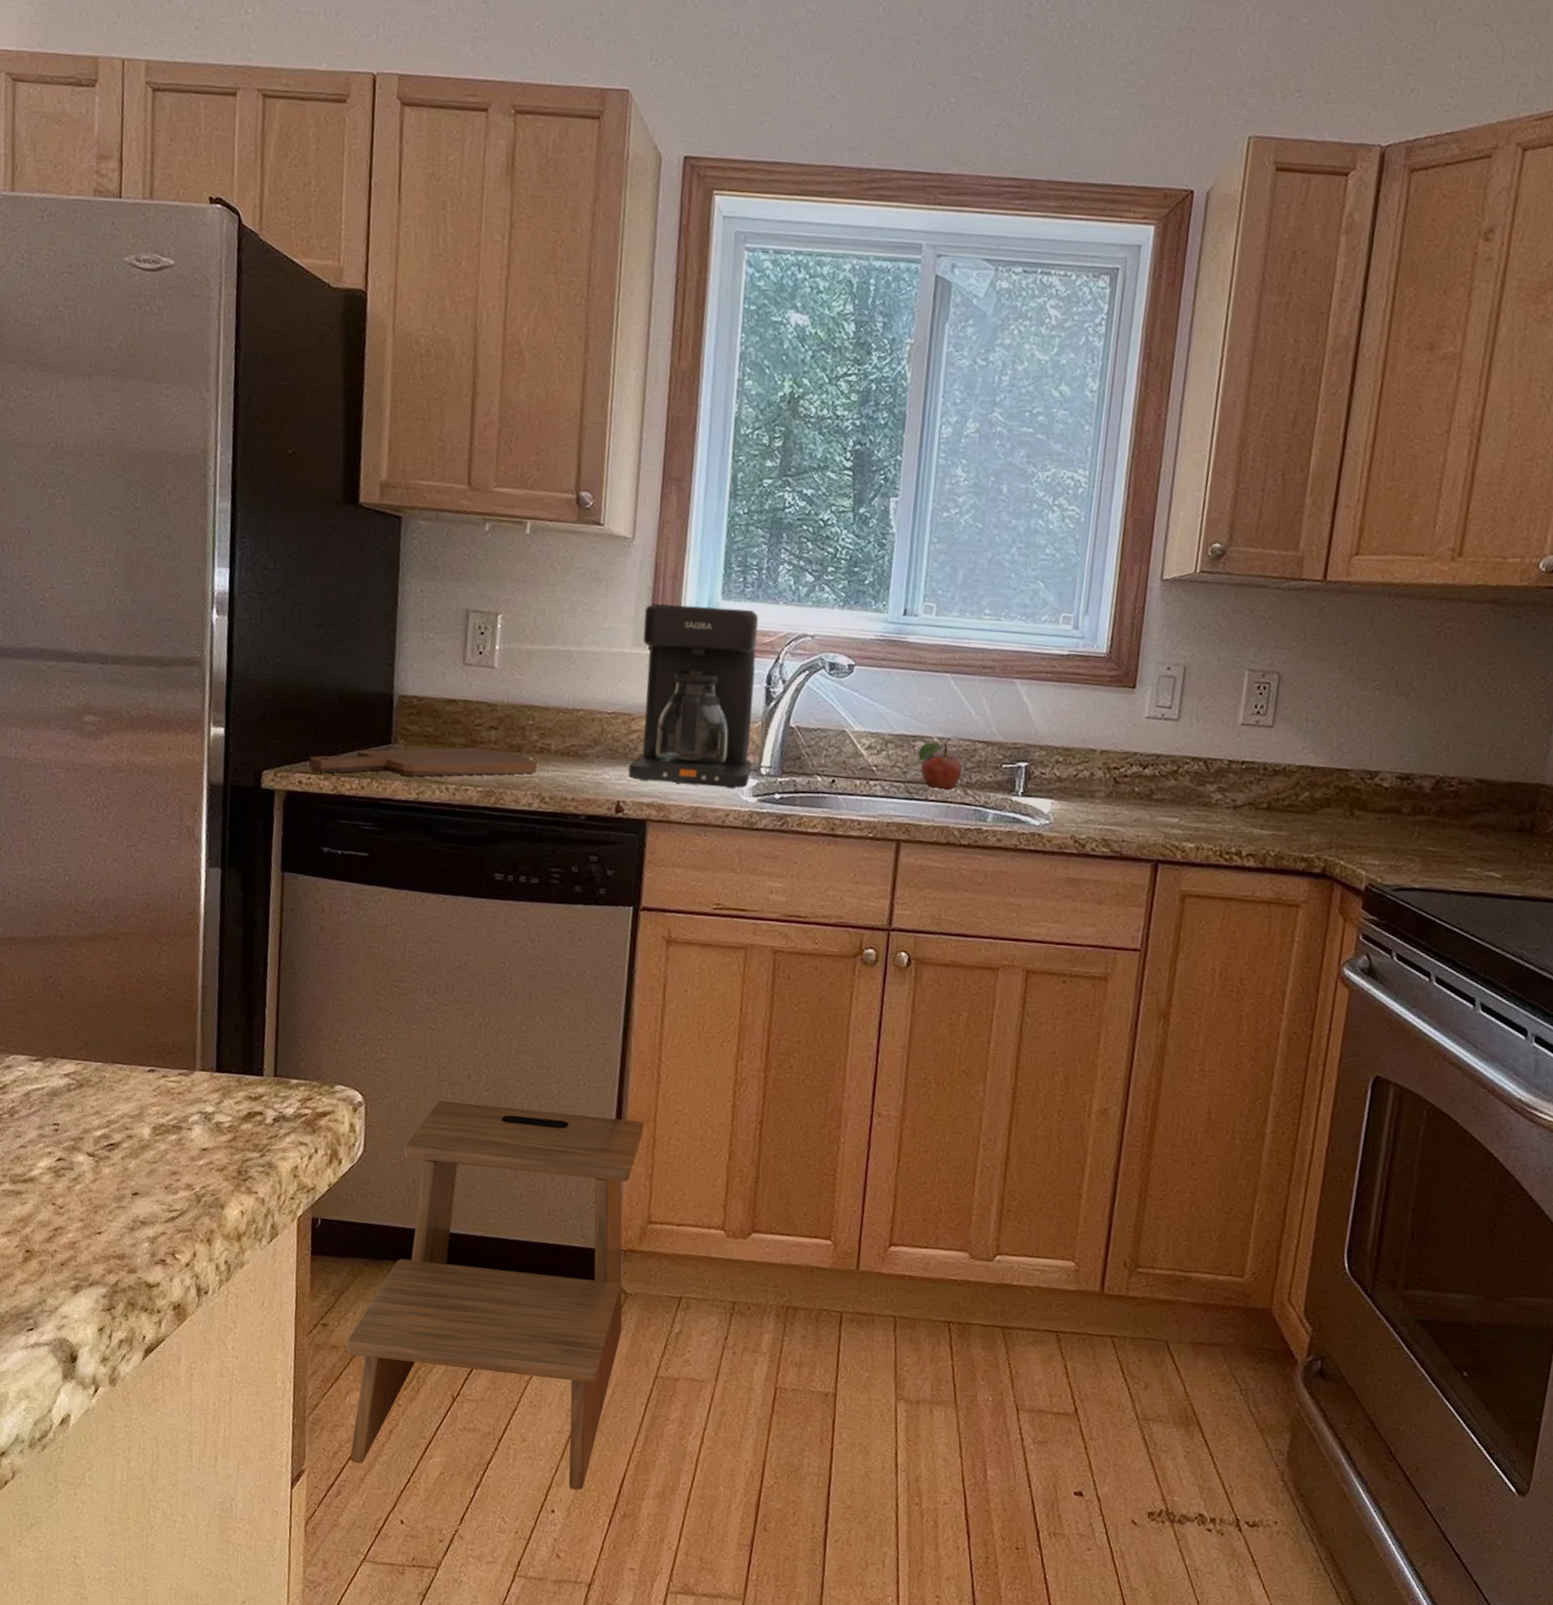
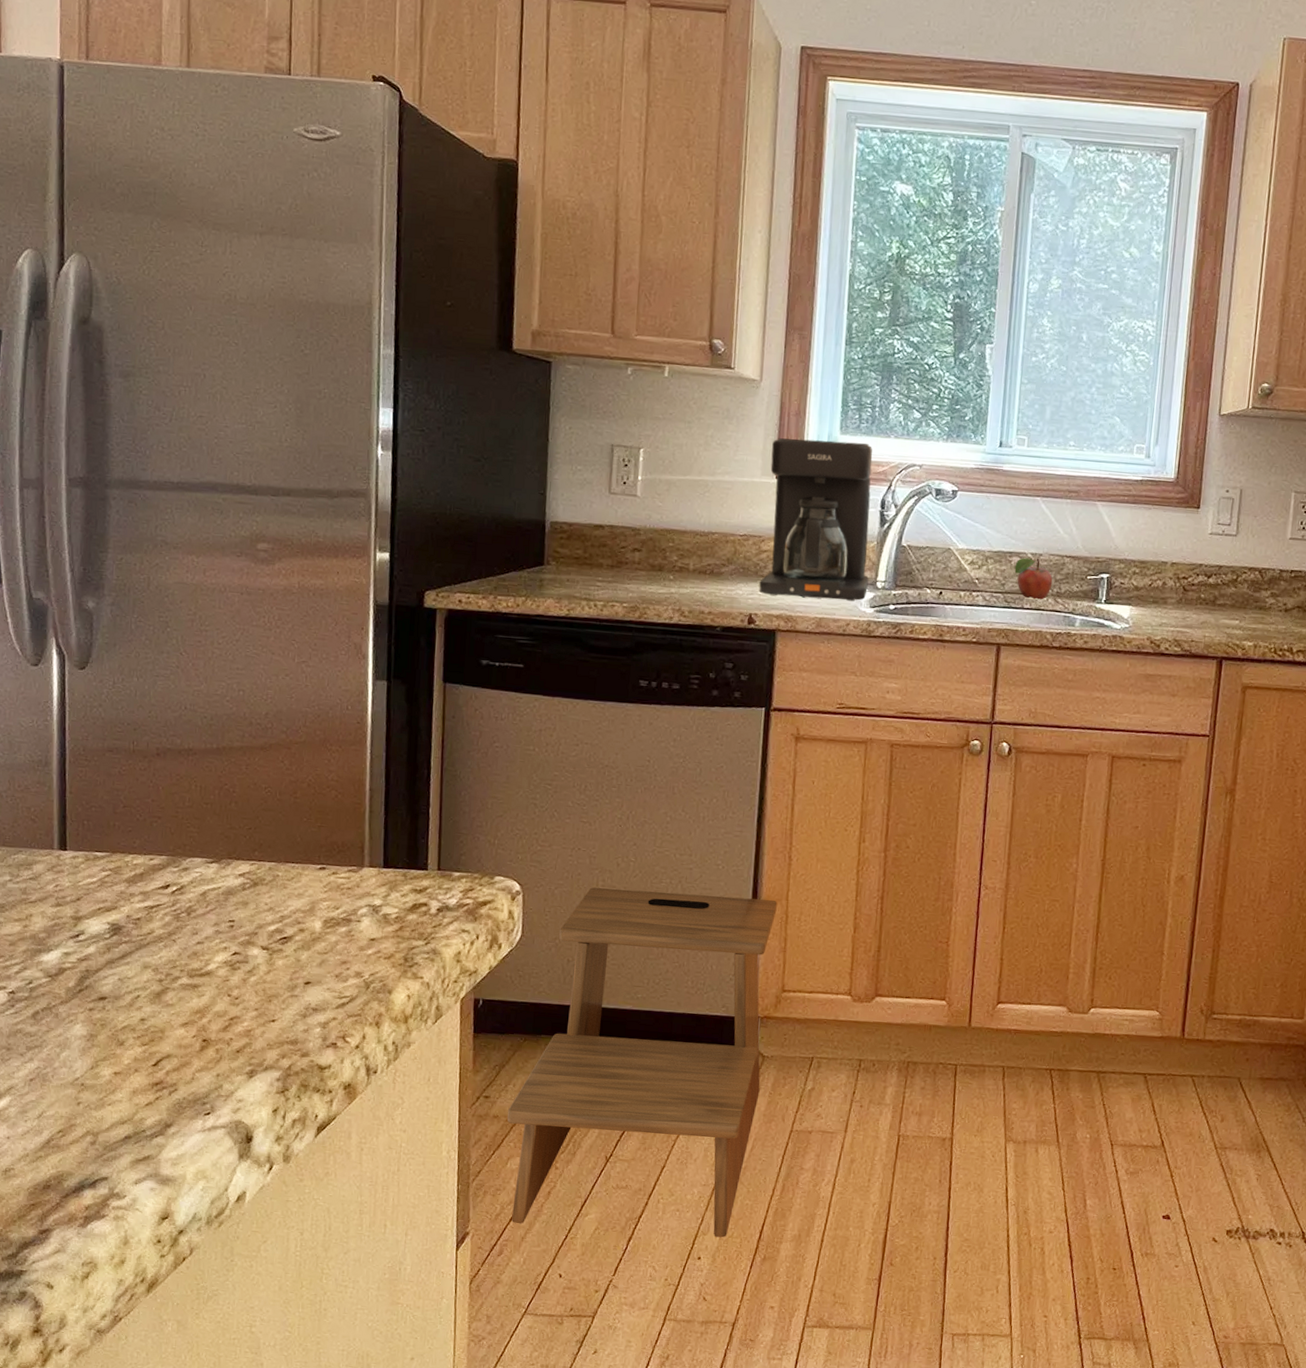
cutting board: present [308,747,537,777] -> none [467,568,677,595]

